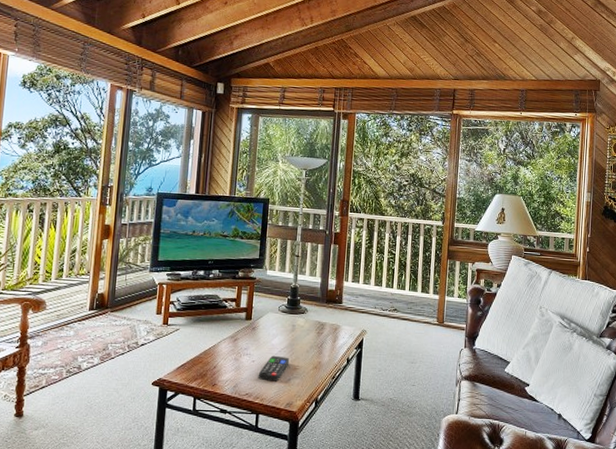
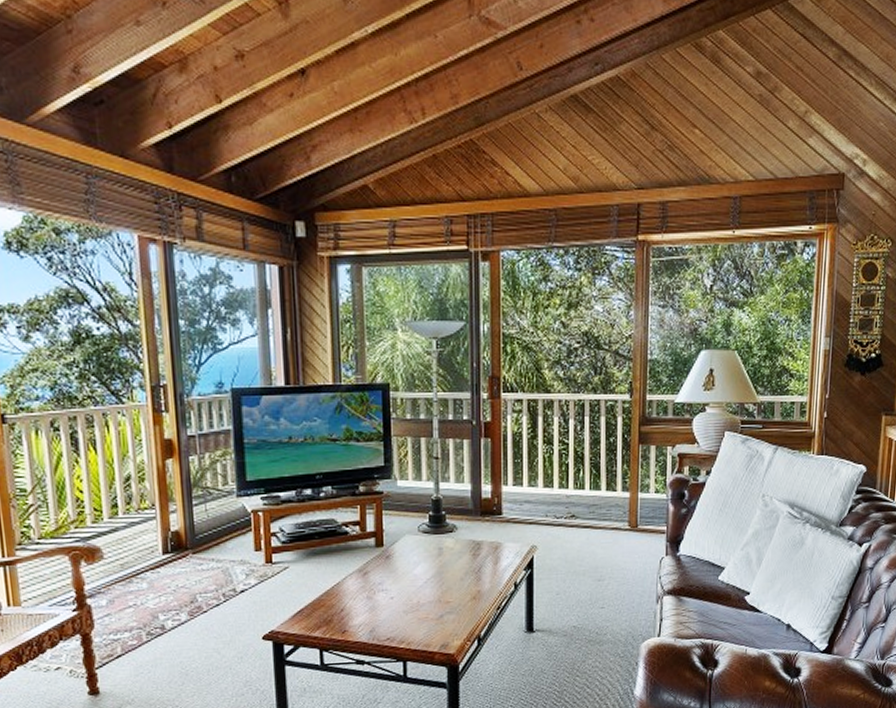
remote control: present [258,355,290,382] -> none [400,588,440,621]

